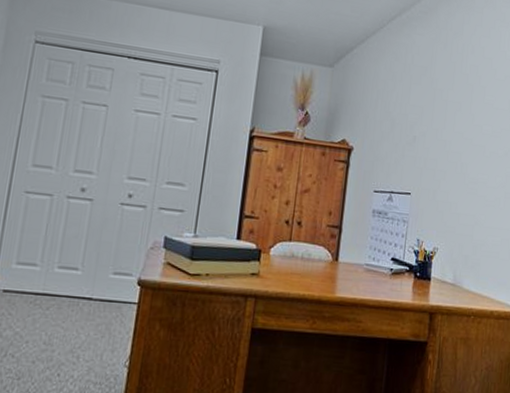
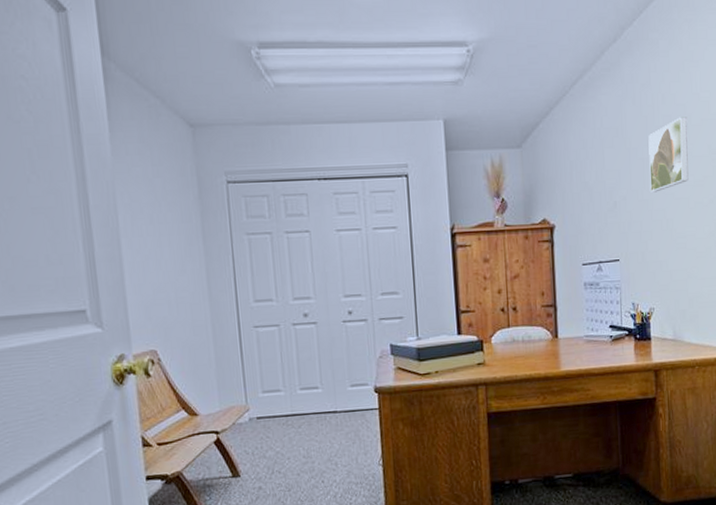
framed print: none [450,69,493,135] -> present [648,117,689,193]

